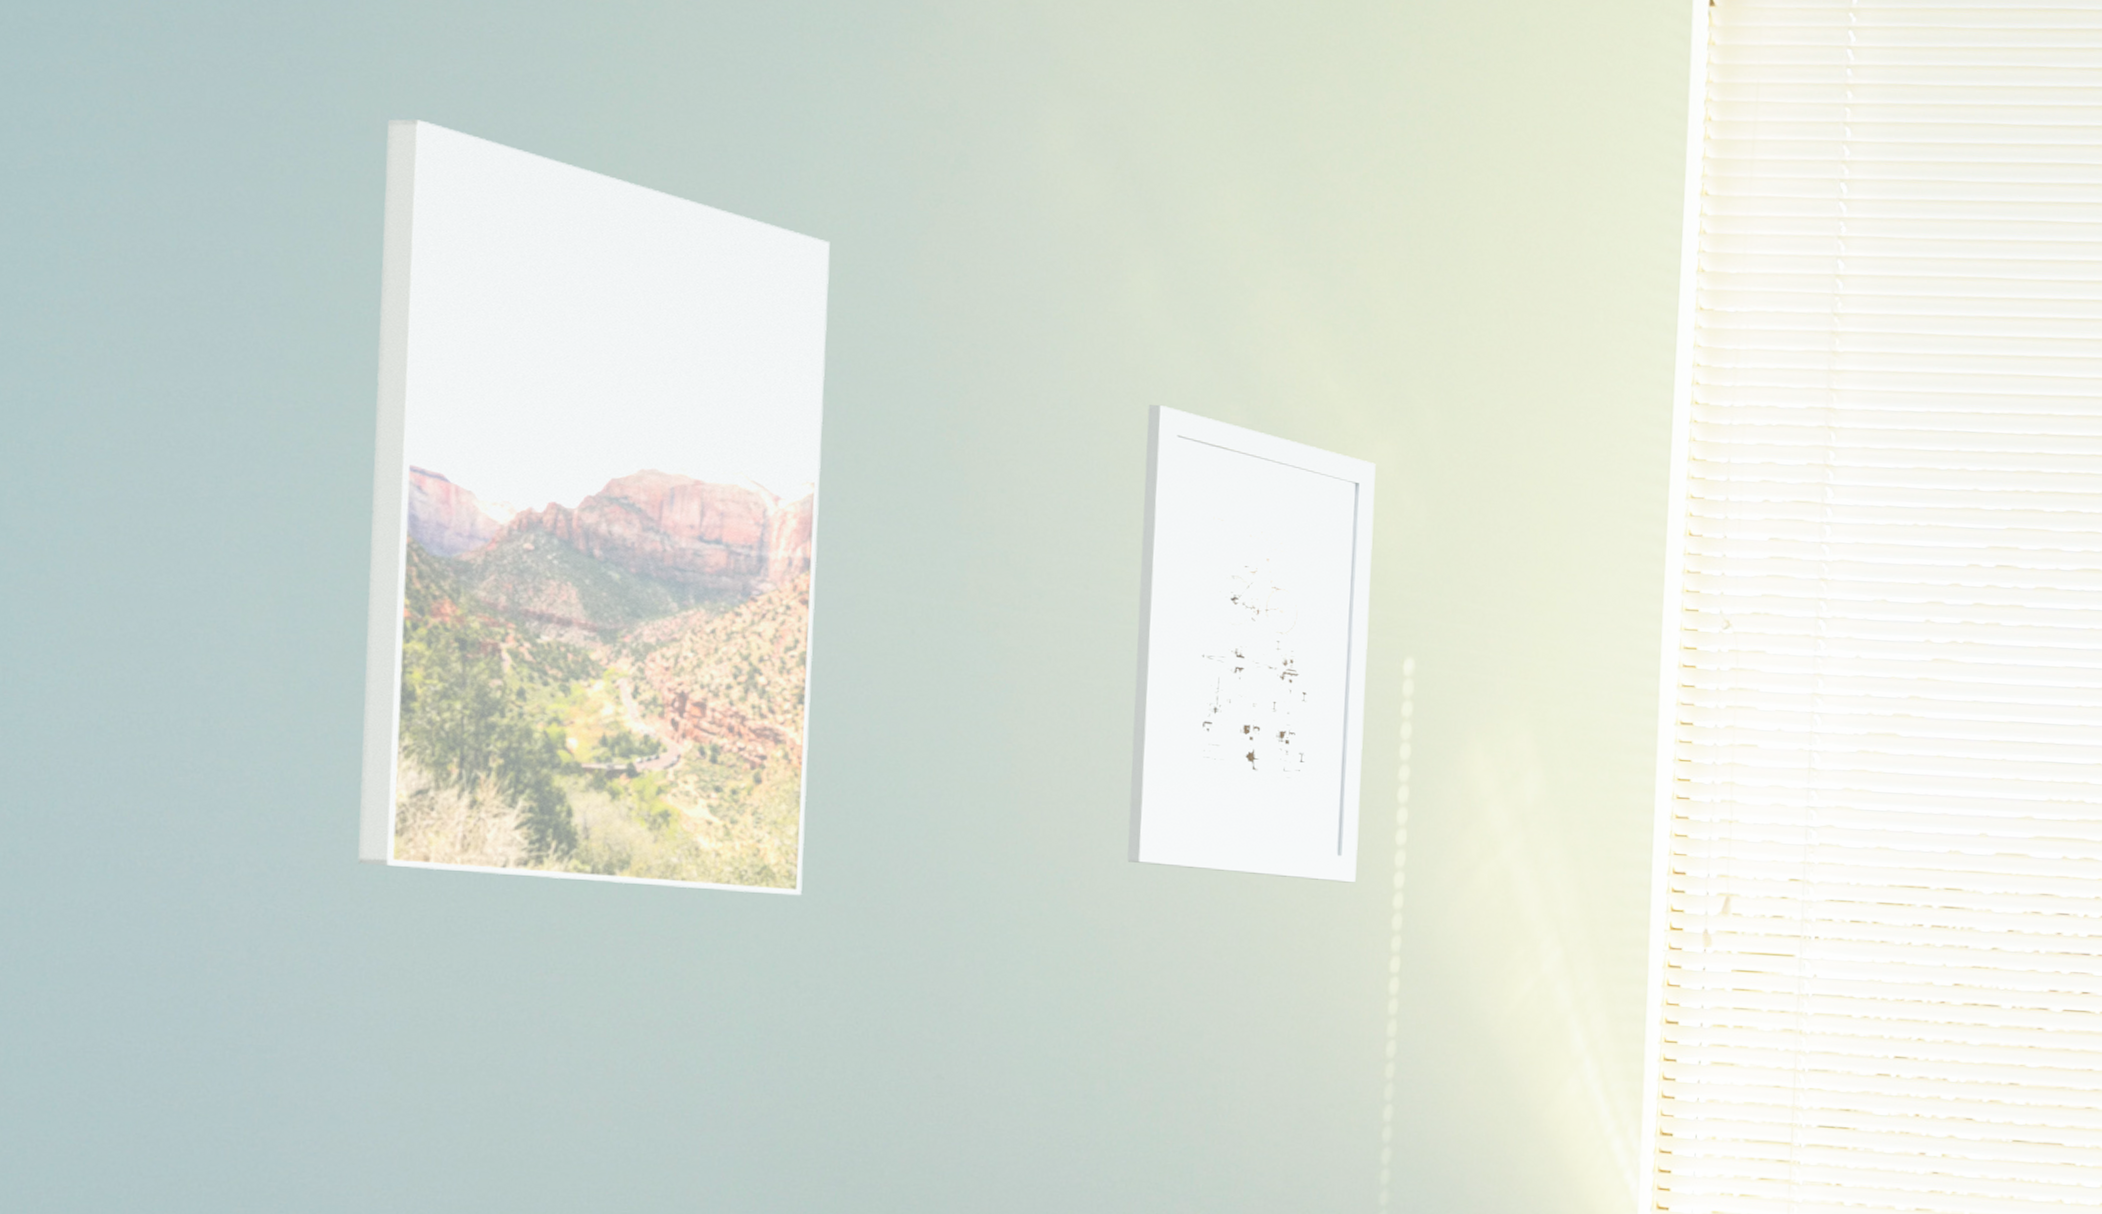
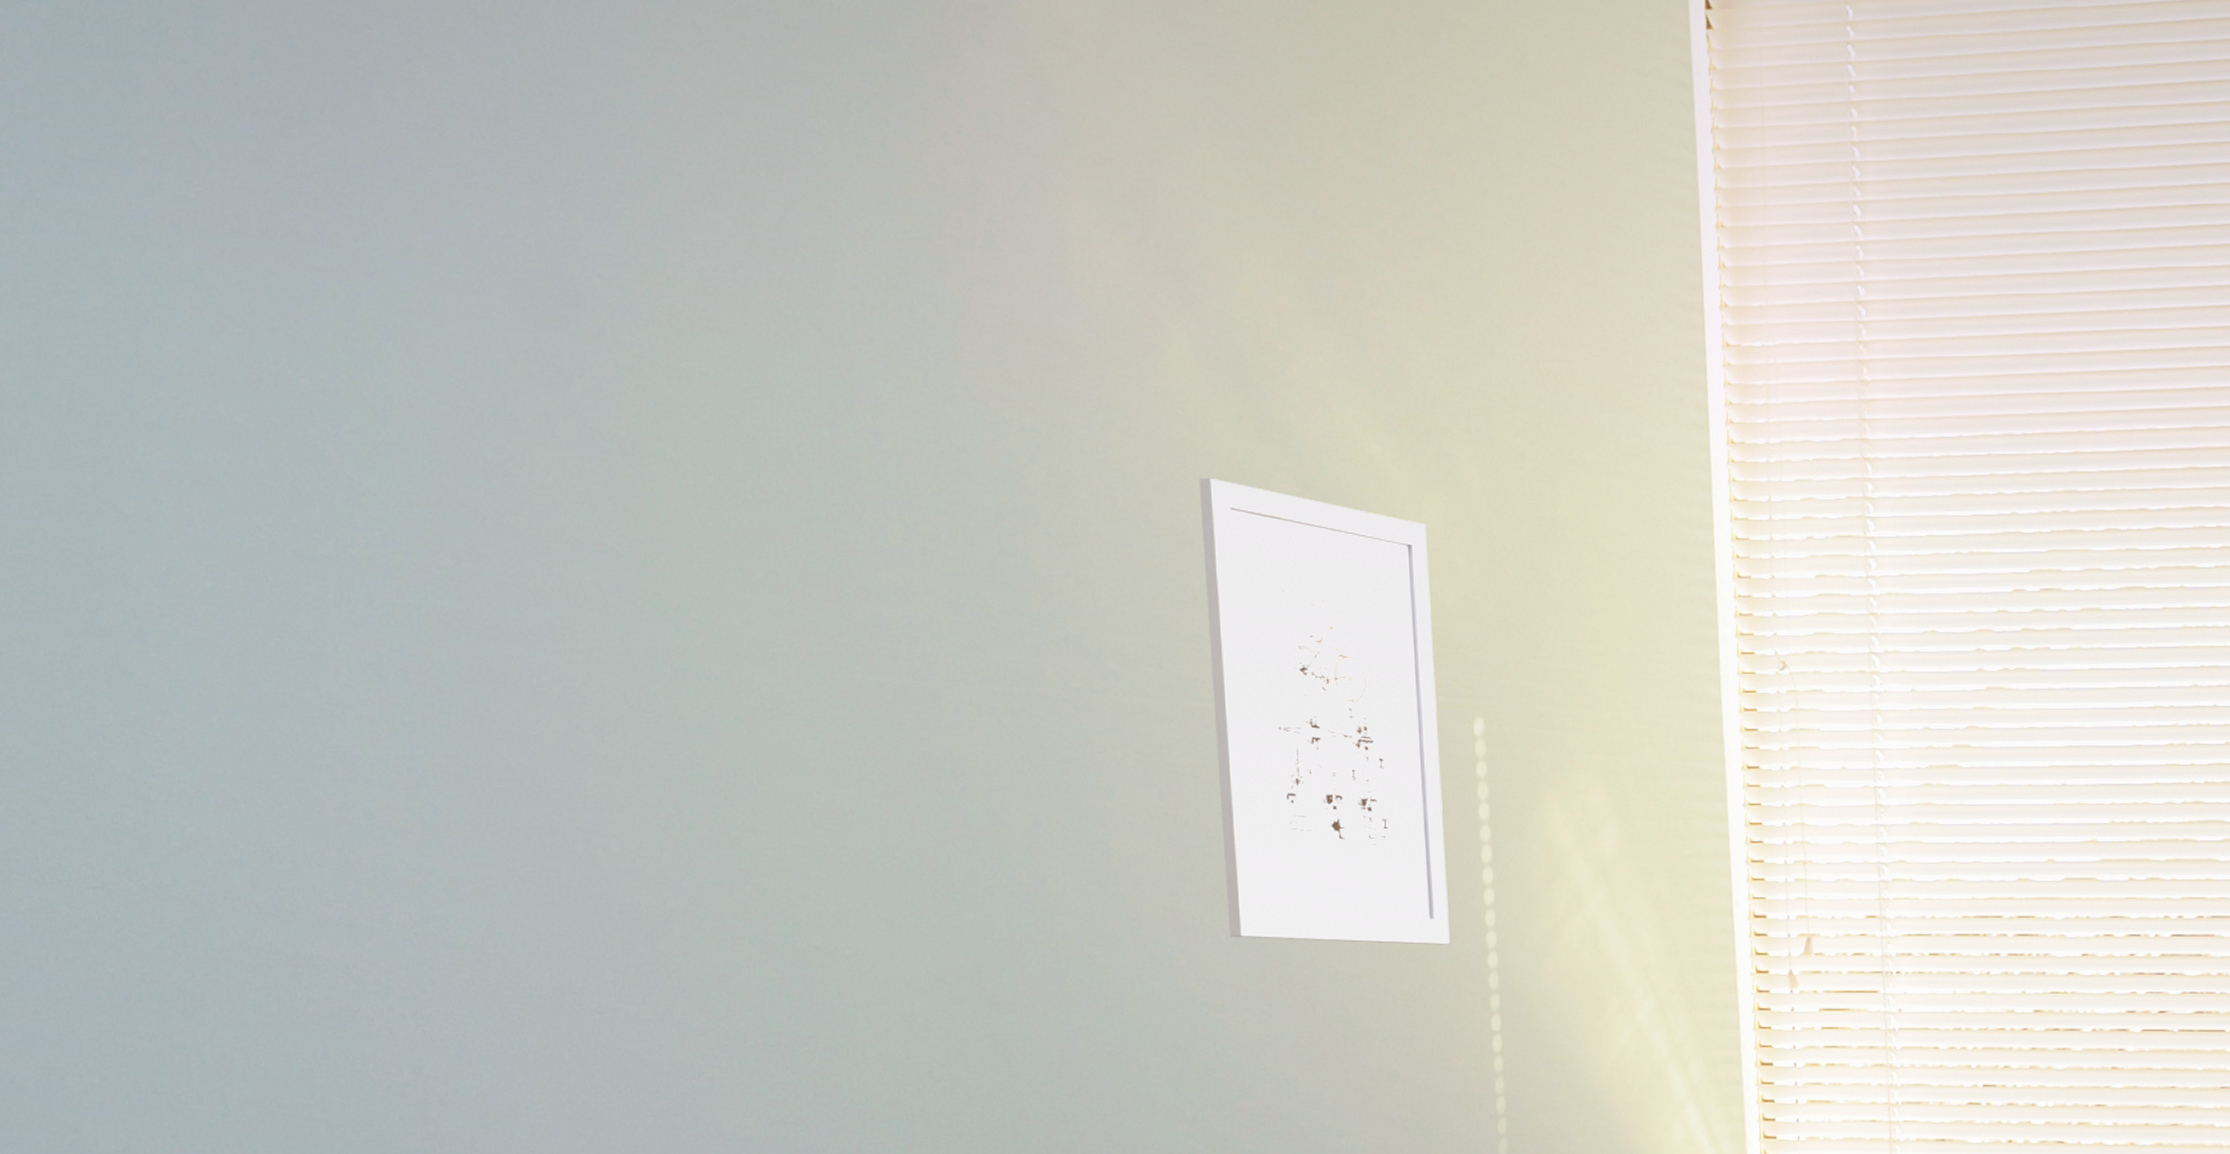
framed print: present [357,118,830,896] -> none [428,234,925,989]

